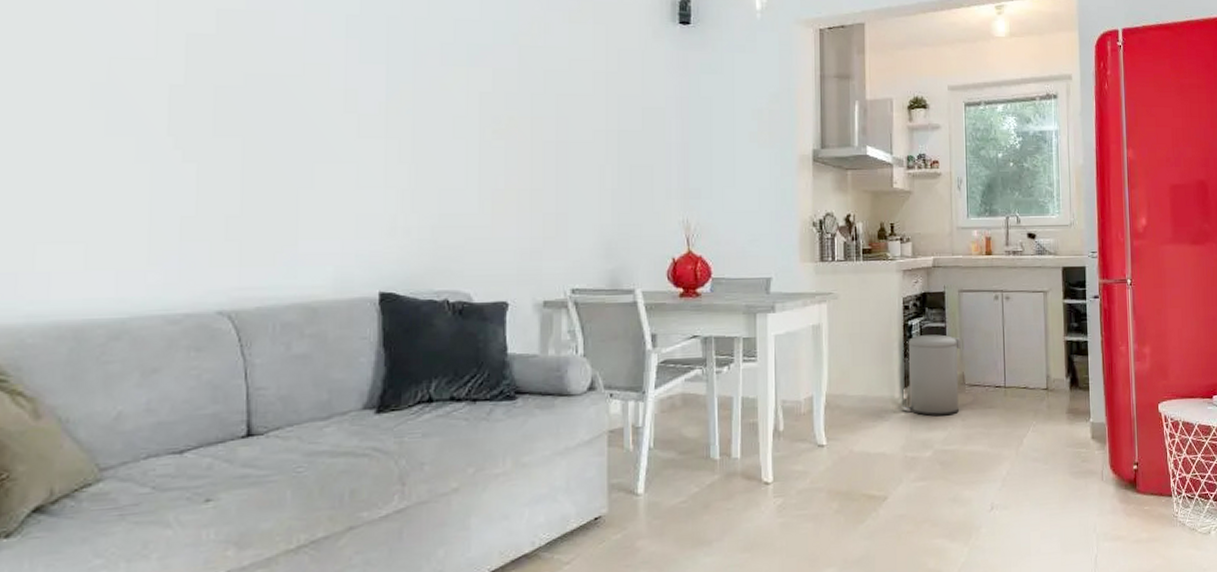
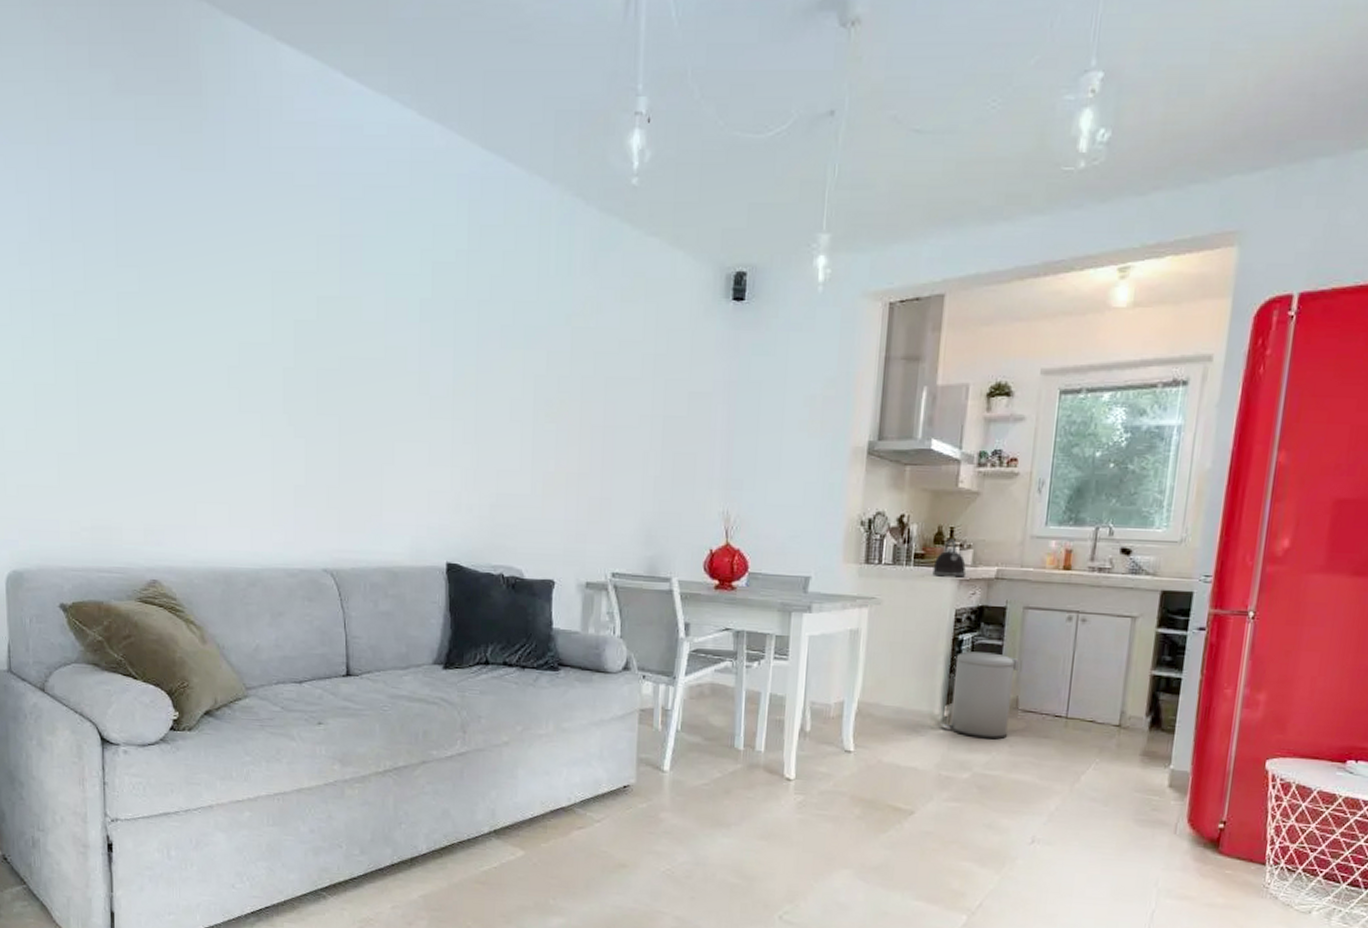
kettle: none [880,234,907,269] -> present [932,539,966,578]

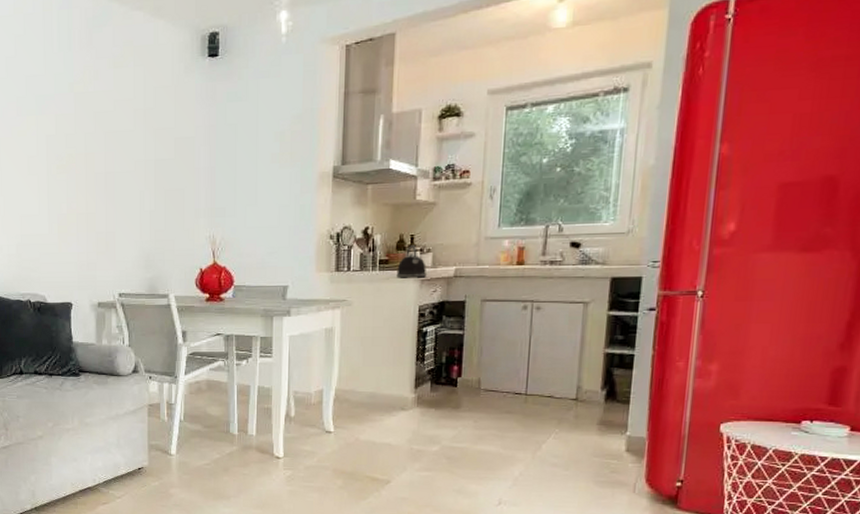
pedal bin: present [940,651,1020,740] -> none [410,341,481,416]

